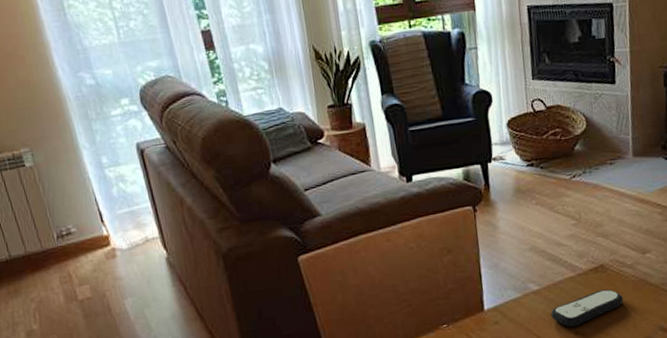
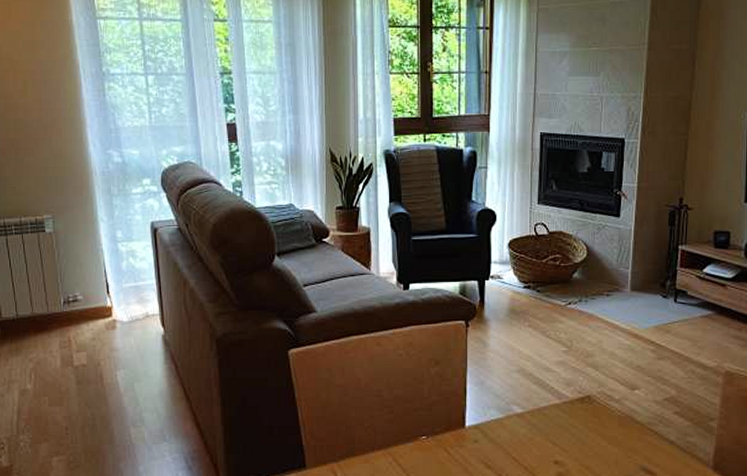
remote control: present [551,289,623,327] -> none [532,421,607,456]

